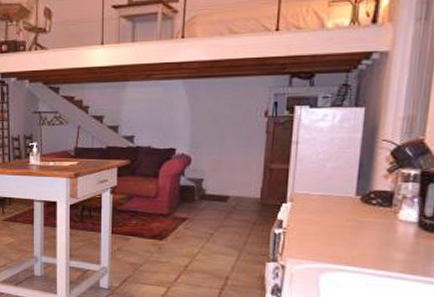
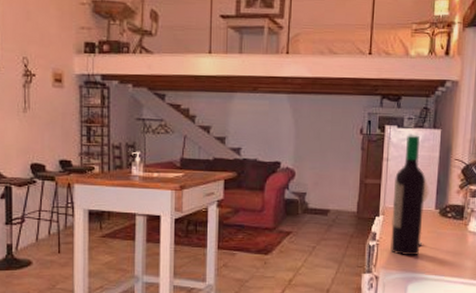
wine bottle: none [300,115,349,246] -> present [390,135,429,256]

